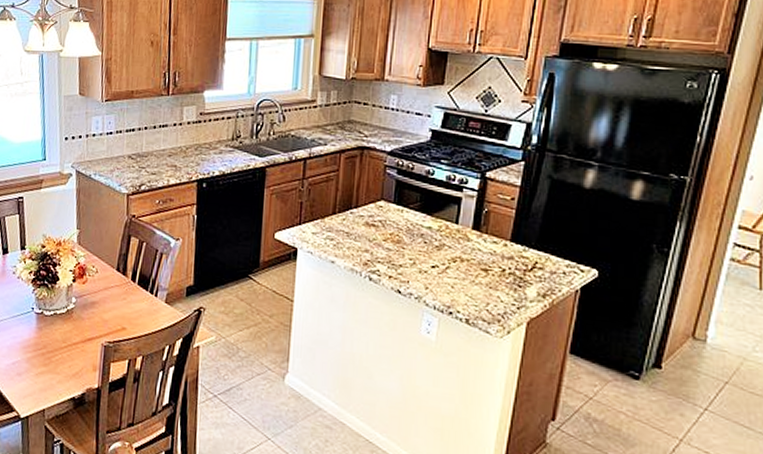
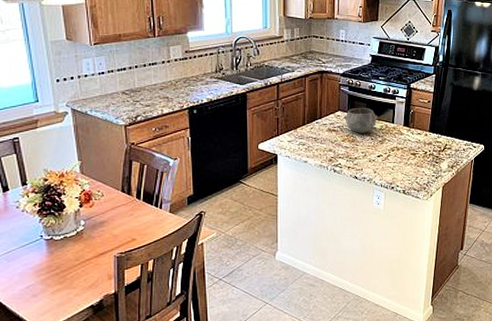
bowl: none [387,197,436,234] -> present [343,107,378,133]

